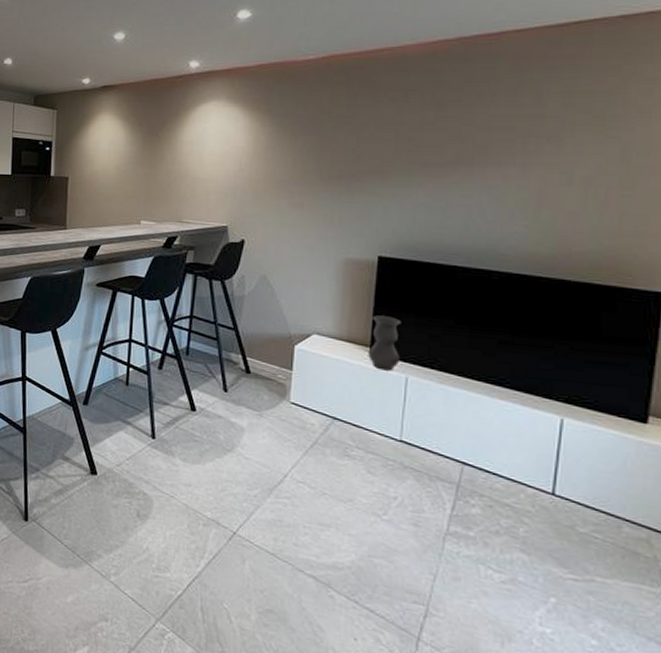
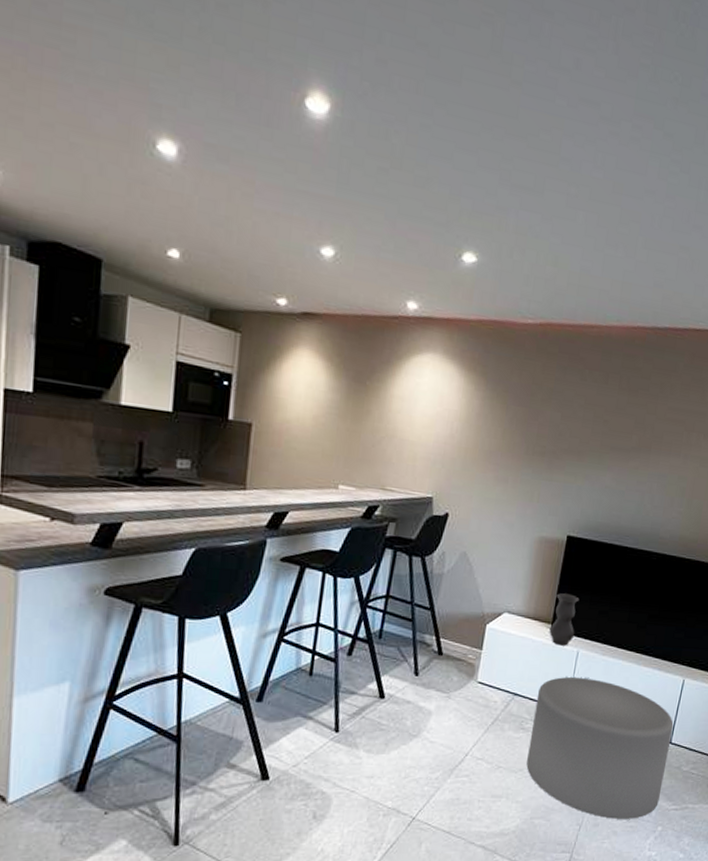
pouf: none [357,404,555,581] -> present [526,676,674,819]

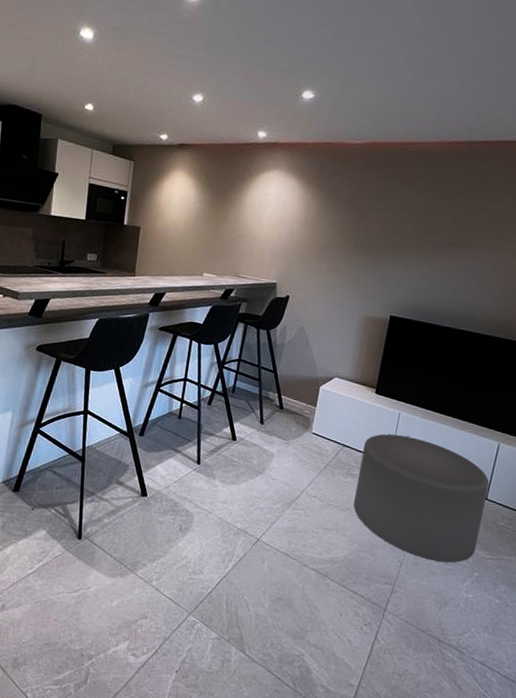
vase: present [549,593,580,646] -> none [374,363,401,408]

